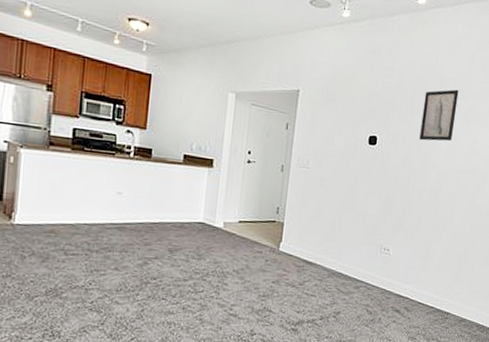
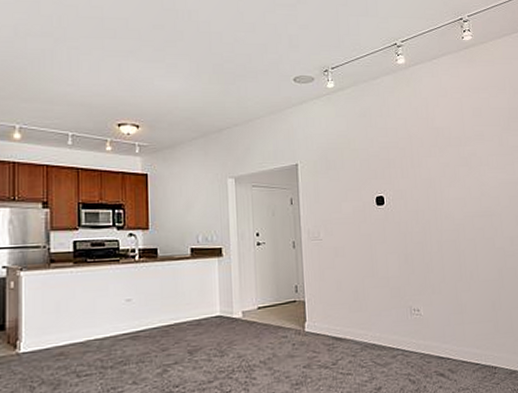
wall art: present [419,89,459,141] -> none [422,137,459,192]

